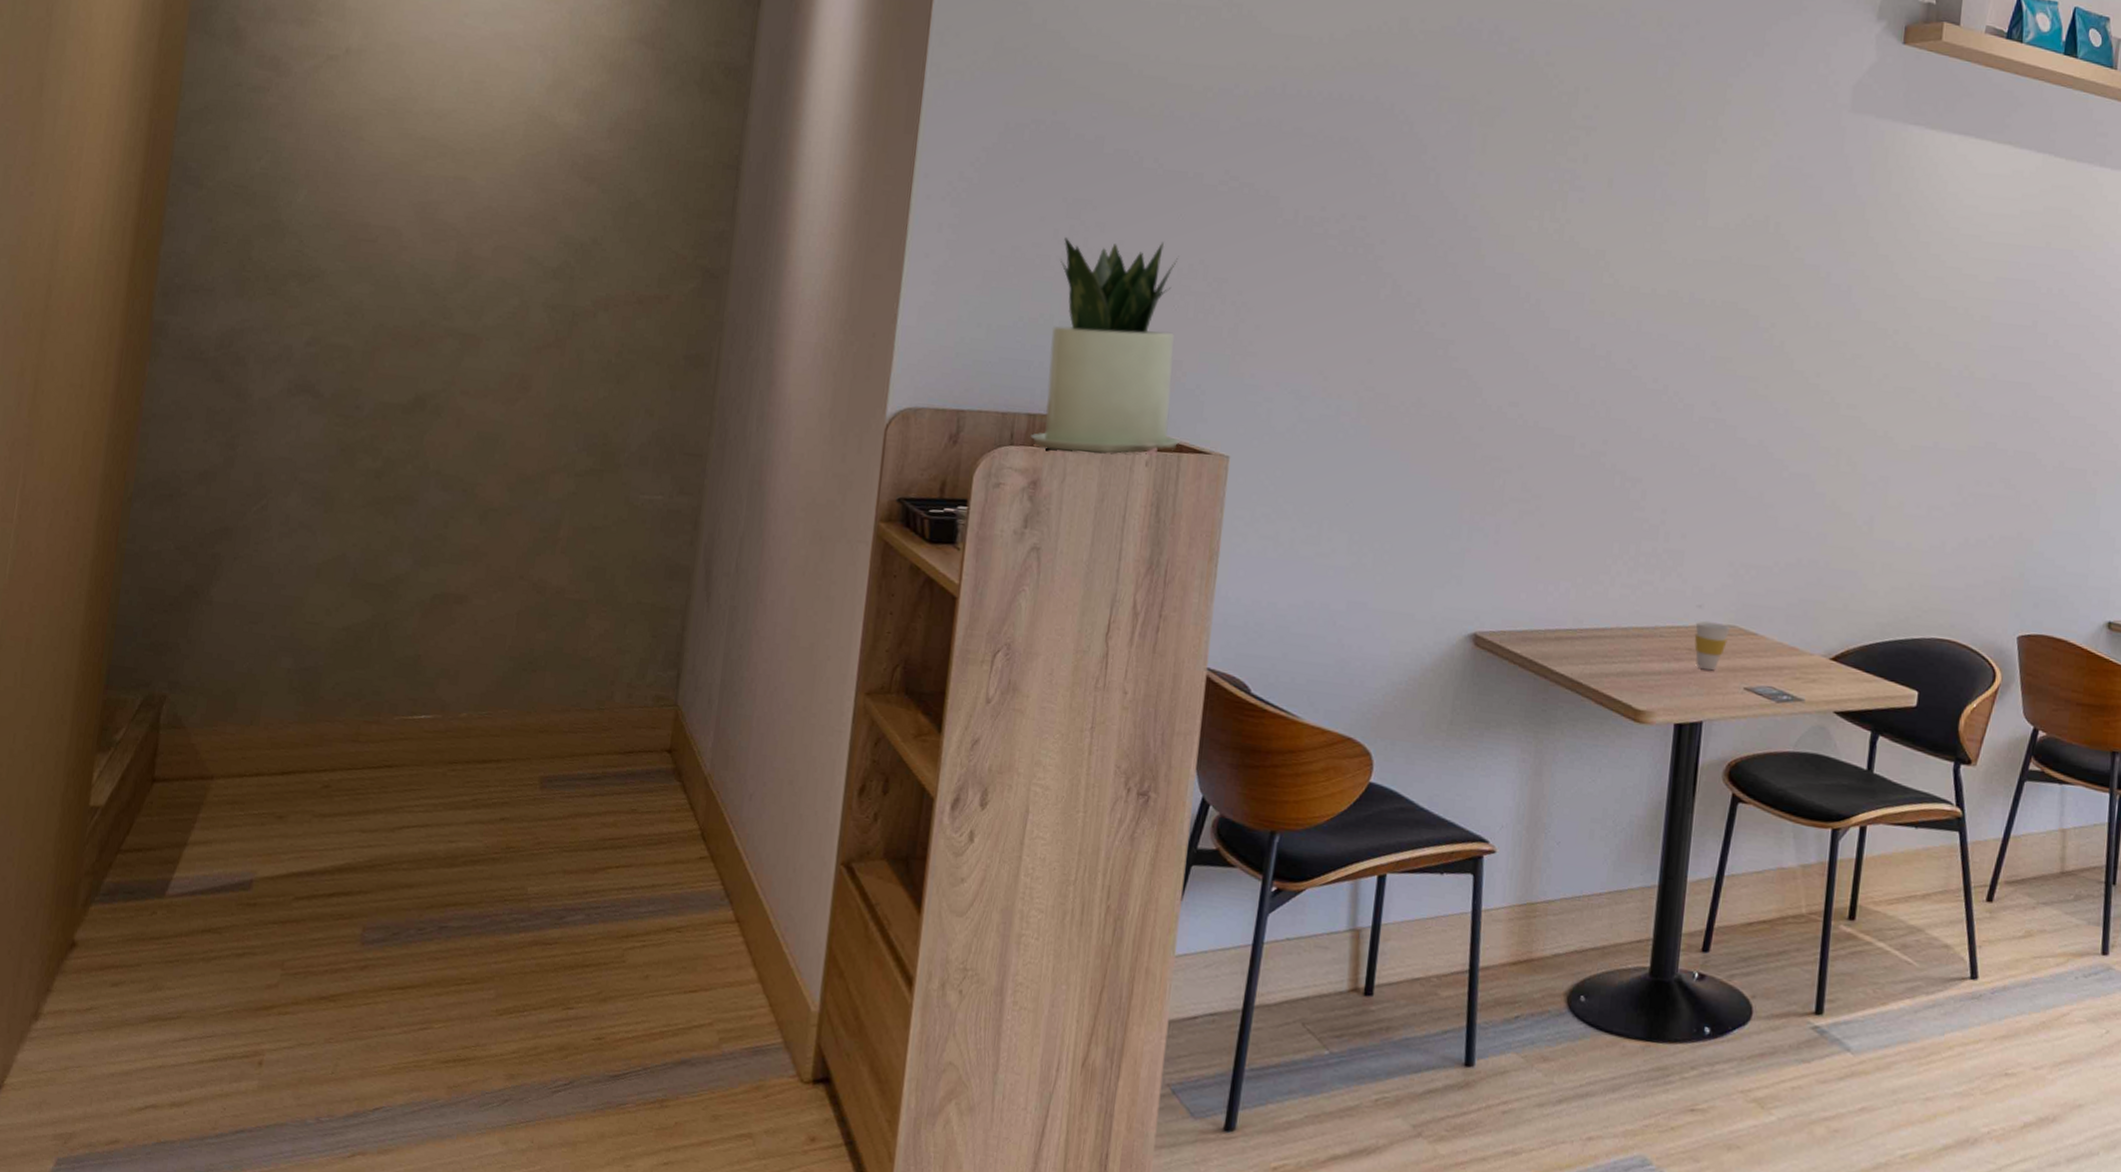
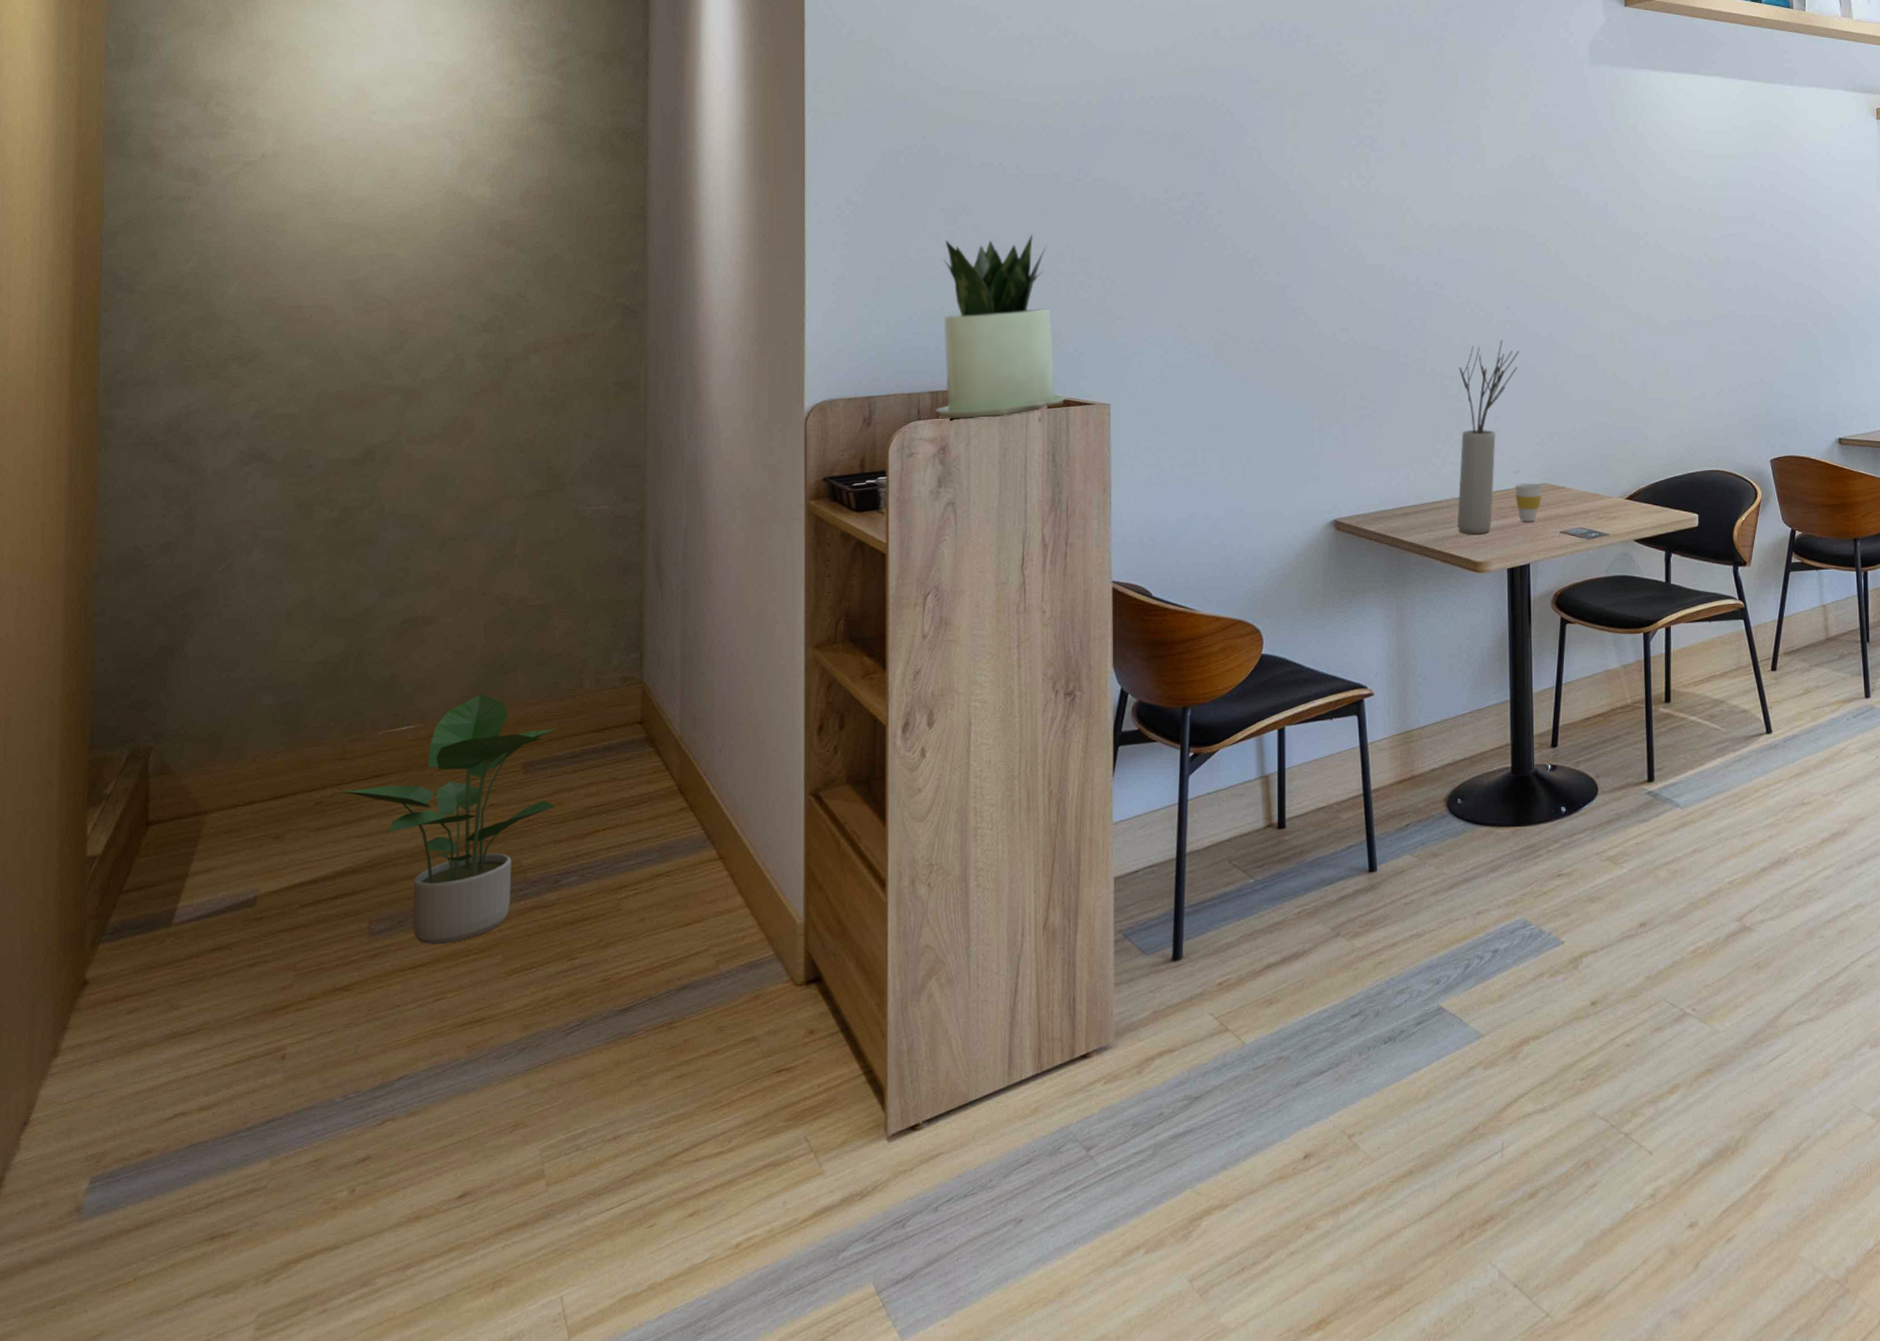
potted plant: none [350,691,580,968] -> present [341,694,557,944]
vase: none [1619,440,1721,677] -> present [1457,339,1519,535]

